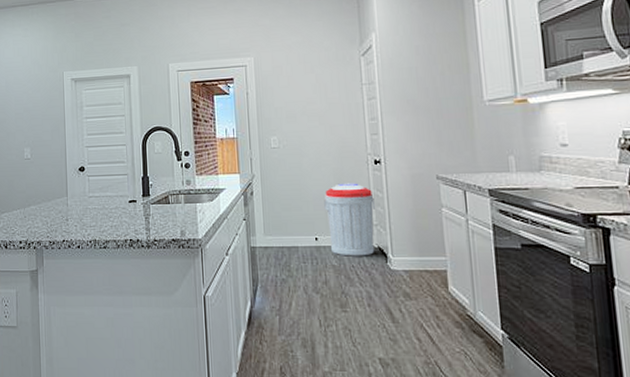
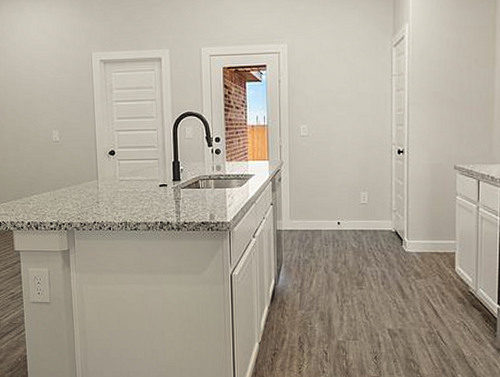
trash can: present [324,183,375,256] -> none [348,171,395,239]

